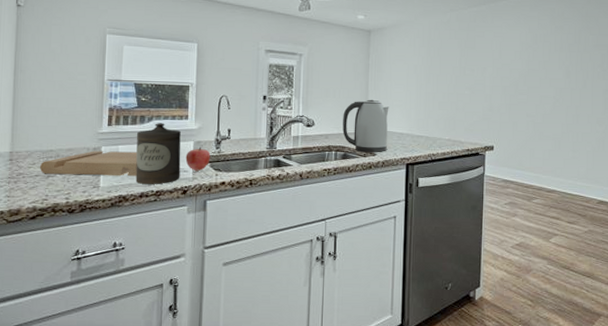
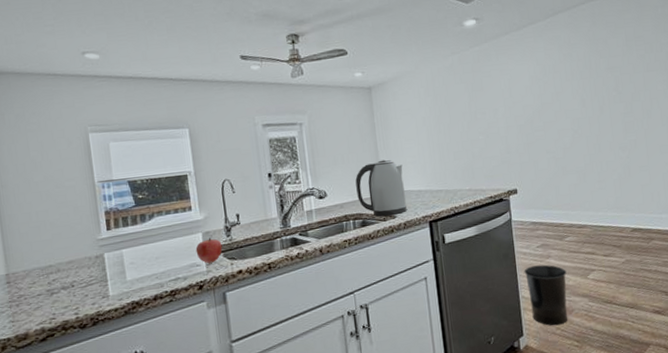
cutting board: present [40,151,138,176] -> none [41,253,147,291]
canister: present [135,123,181,184] -> none [139,218,194,286]
waste bin: none [489,221,530,282] -> present [524,264,568,326]

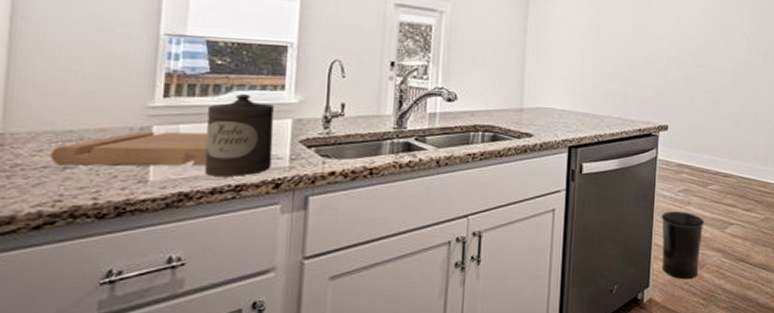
cutting board: none [41,253,147,291] -> present [51,131,209,165]
canister: none [139,218,194,286] -> present [204,94,274,176]
fruit: present [195,237,223,263] -> none [279,126,316,157]
kettle: present [355,159,407,216] -> none [492,69,550,133]

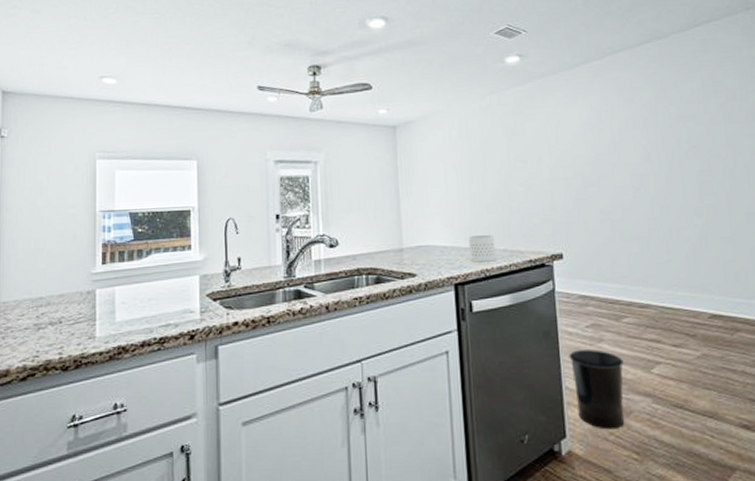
cutting board: present [51,131,209,165] -> none [30,293,137,325]
canister: present [204,94,274,176] -> none [134,256,186,331]
mug: none [586,101,611,128] -> present [468,234,496,263]

